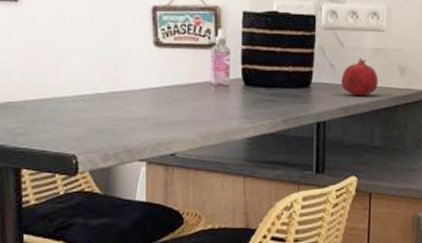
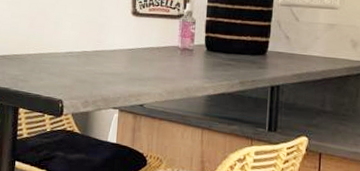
fruit: present [341,58,378,95] -> none [295,31,331,65]

